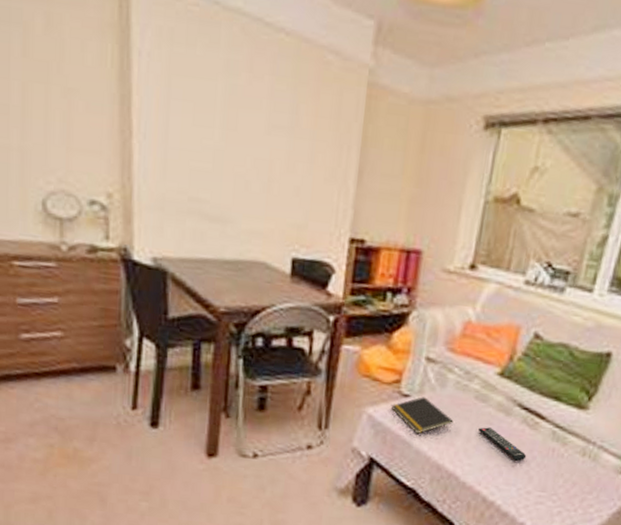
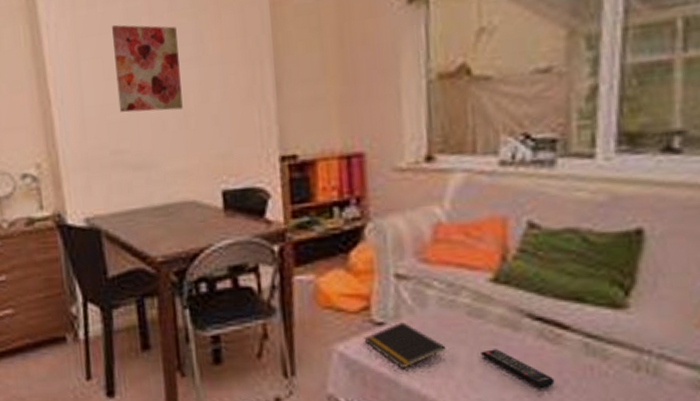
wall art: none [204,72,275,174] -> present [111,24,183,113]

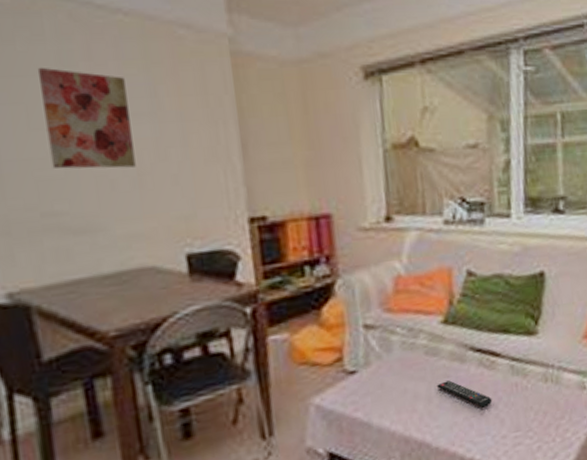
notepad: present [364,322,446,368] -> none [338,368,409,411]

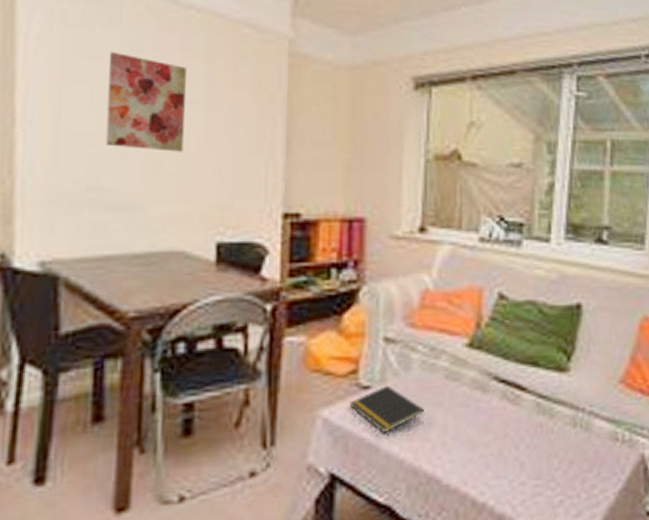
notepad: none [338,368,409,411] -> present [349,386,425,433]
remote control: present [437,380,492,408] -> none [455,410,513,446]

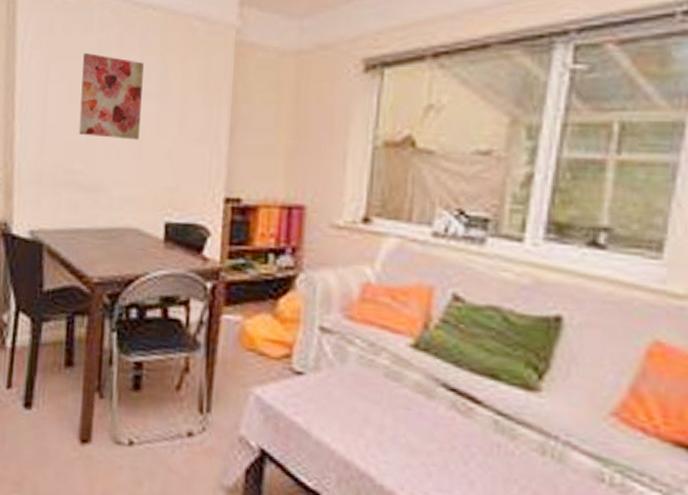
notepad: present [349,386,425,433] -> none [282,374,360,421]

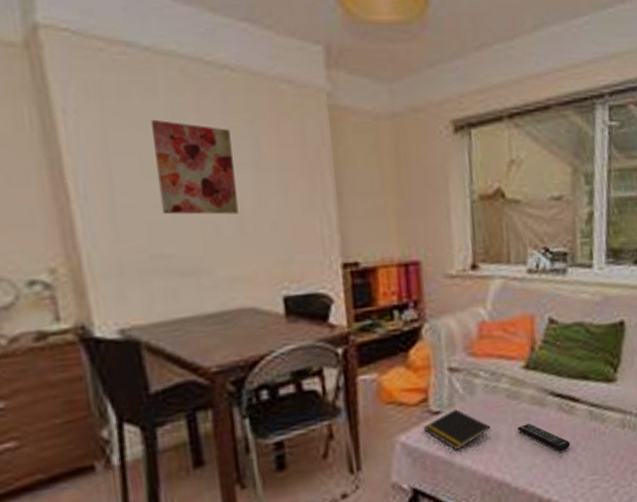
notepad: none [282,374,360,421] -> present [423,409,491,450]
remote control: none [393,413,462,460] -> present [517,423,571,451]

